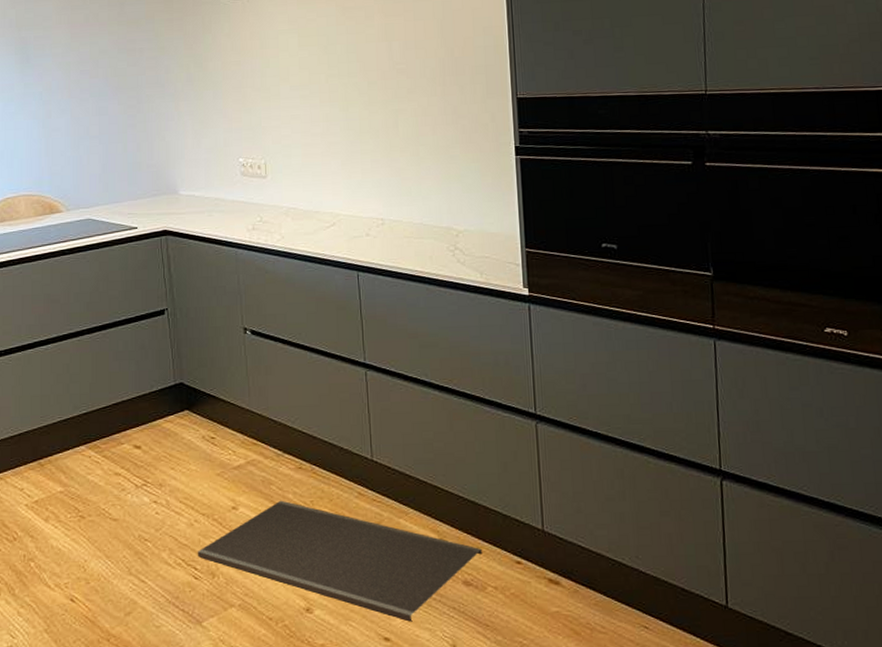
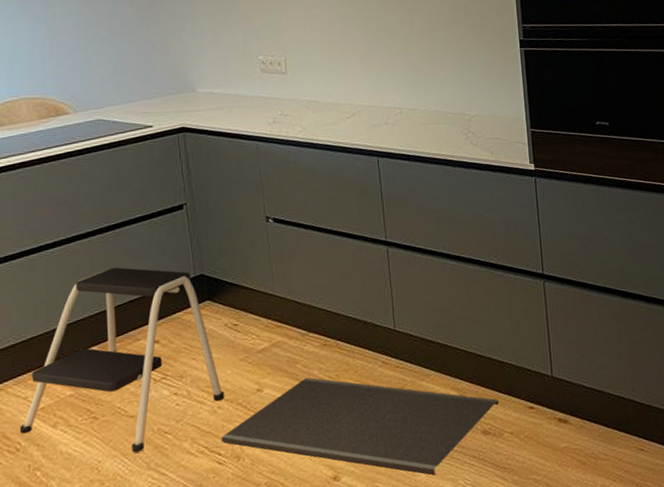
step stool: none [16,368,201,556] -> present [19,267,225,453]

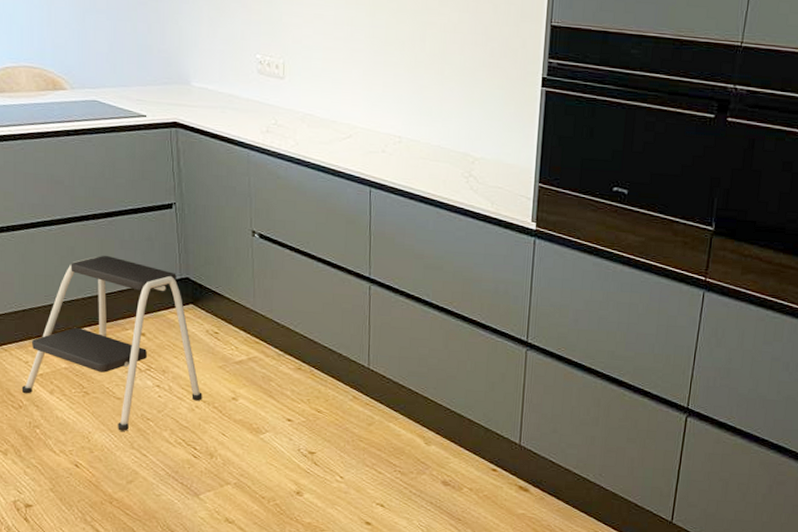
door mat: present [220,377,499,475] -> none [197,396,462,511]

